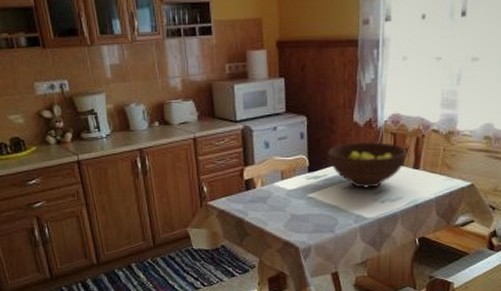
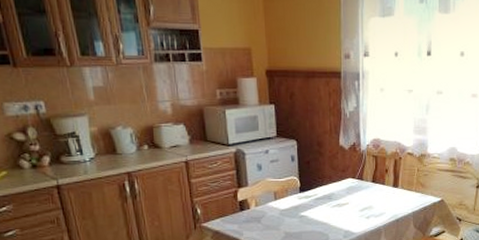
fruit bowl: present [328,141,408,188] -> none [317,163,388,206]

